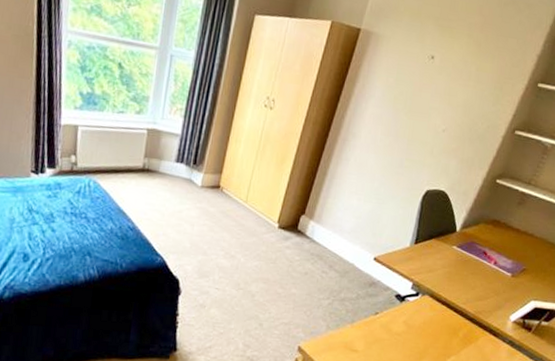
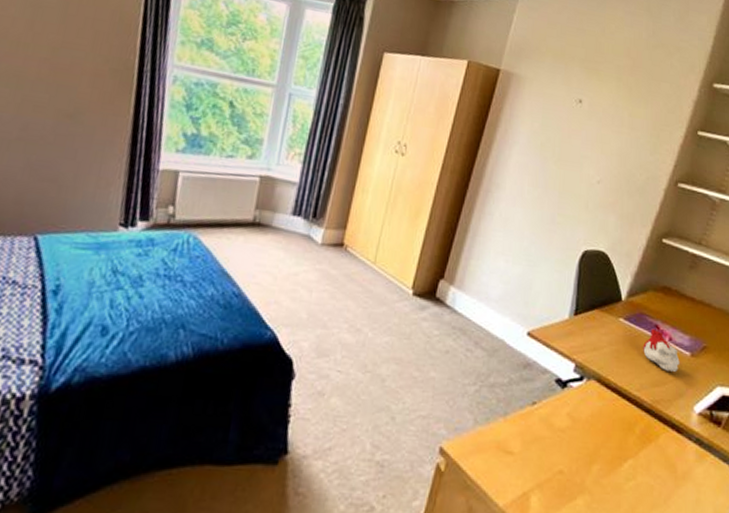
candle: none [471,254,502,289] -> present [643,328,680,372]

